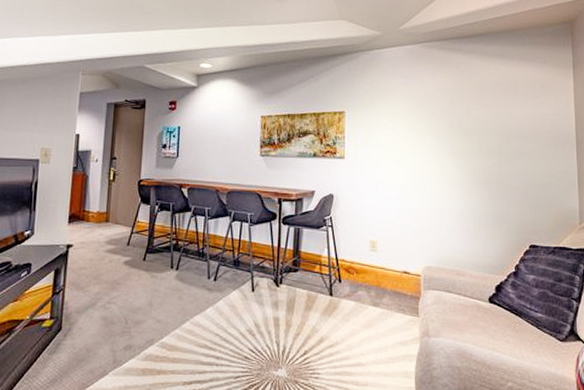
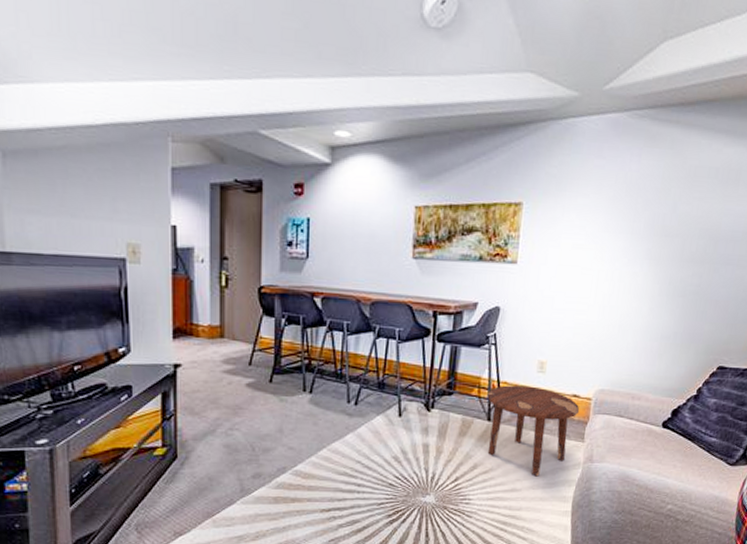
side table: none [328,263,411,351] -> present [487,385,580,477]

